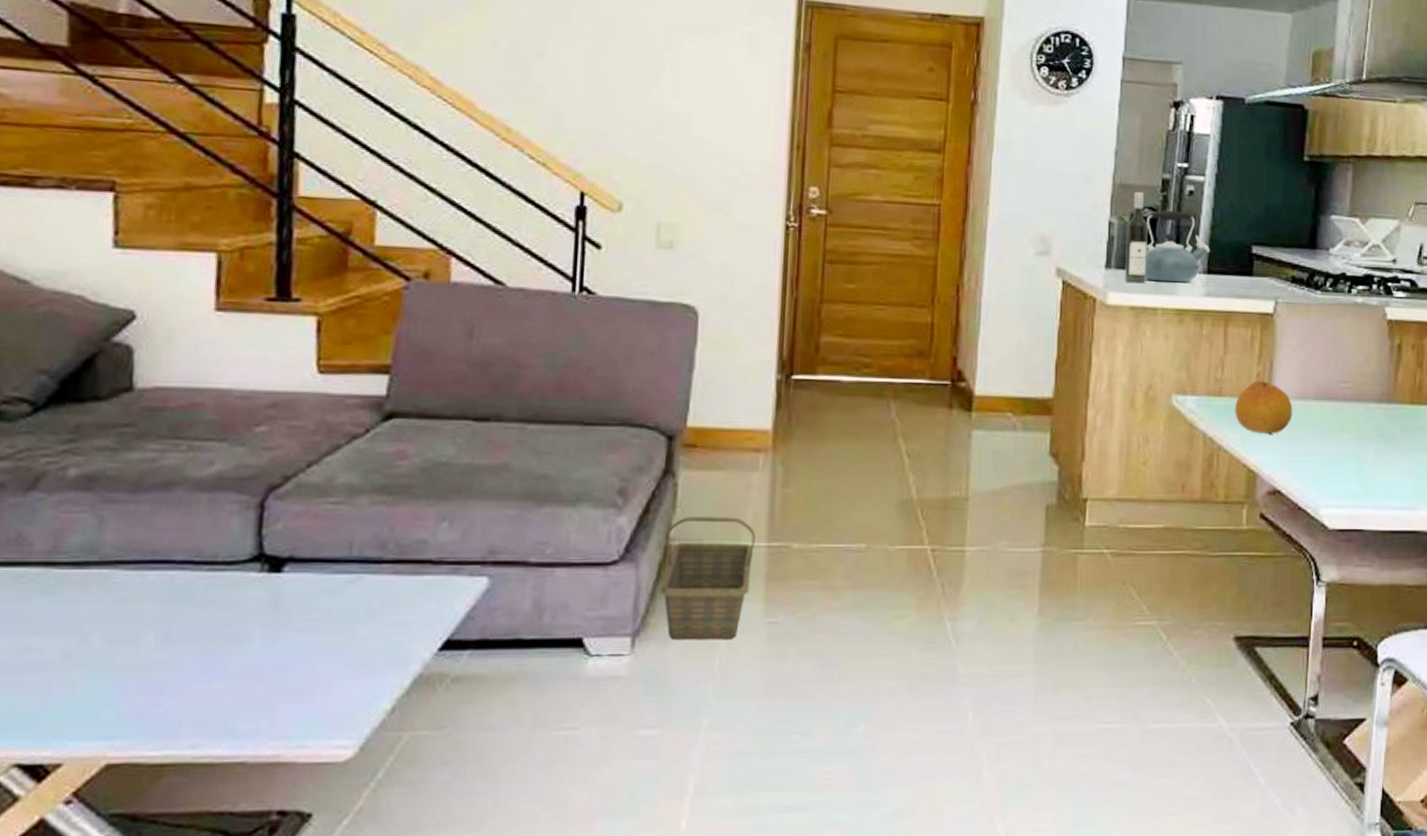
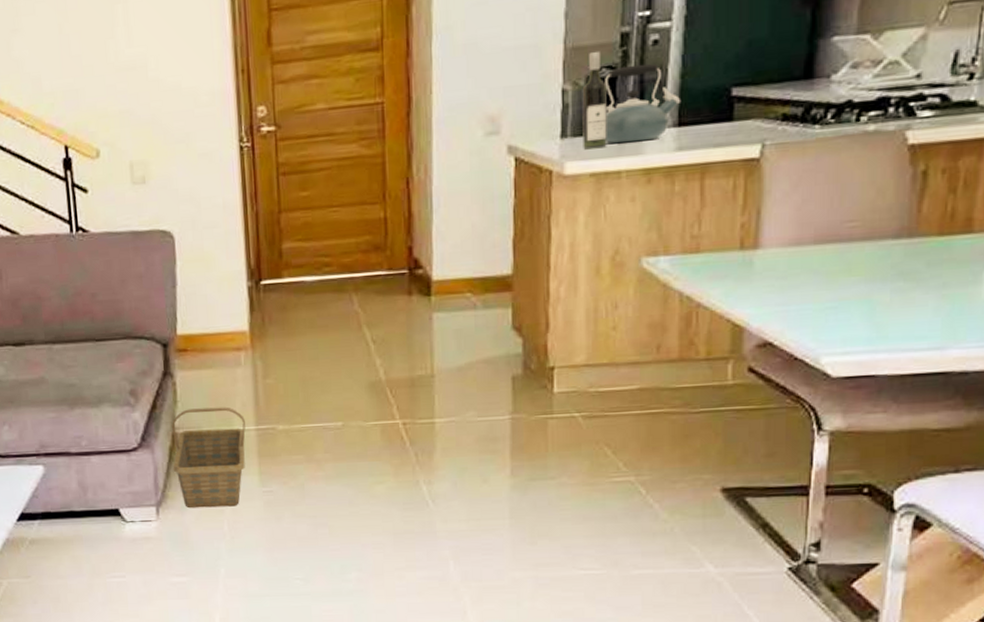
fruit: present [1235,381,1293,434] -> none [716,231,786,287]

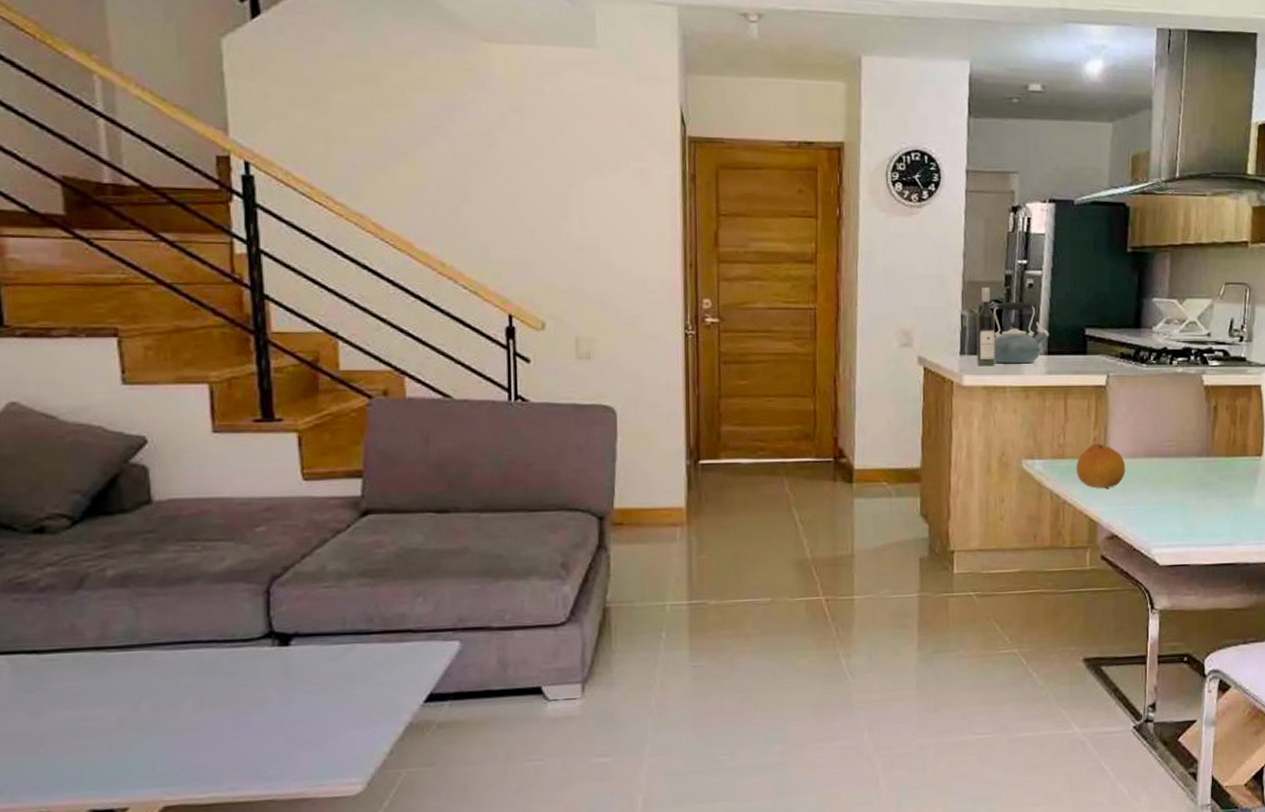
basket: present [172,407,246,507] -> none [602,581,678,684]
fruit: none [716,231,786,287] -> present [1076,444,1126,489]

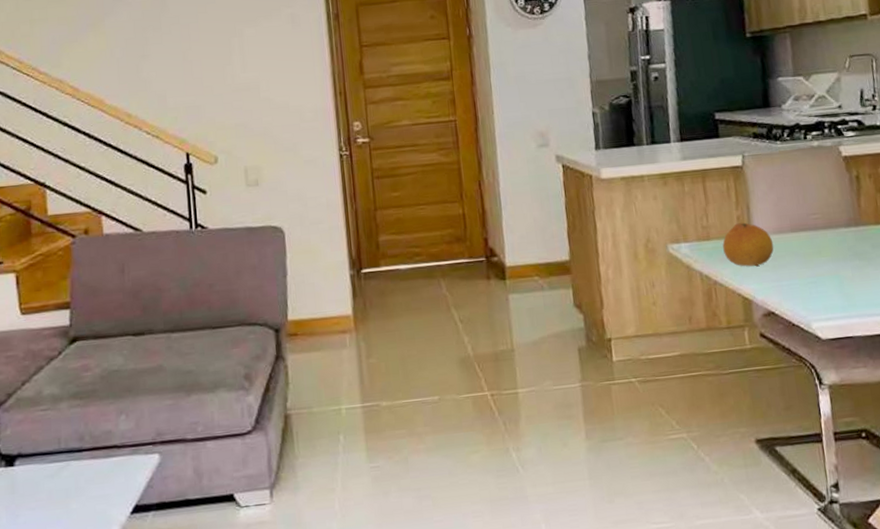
bottle: present [976,287,995,366] -> none [607,84,631,159]
kettle: present [994,301,1050,364] -> none [623,94,681,155]

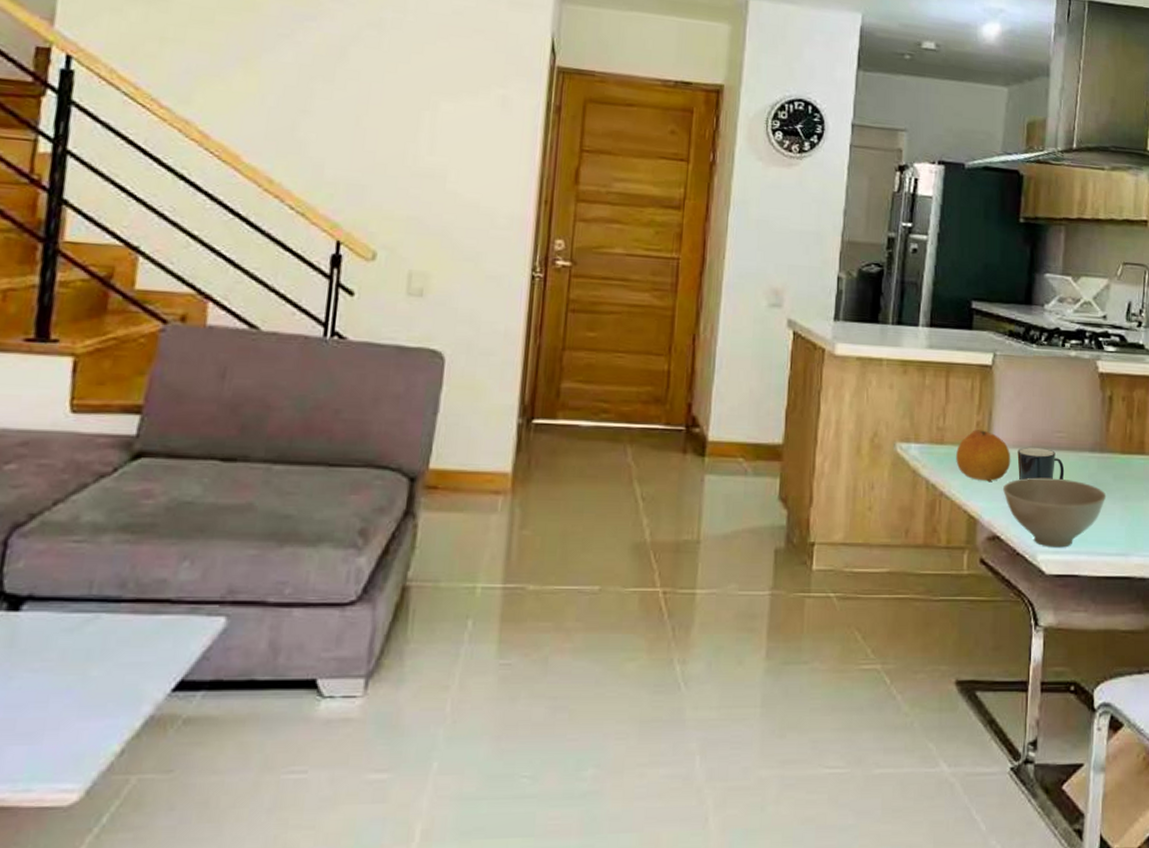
bowl: none [770,254,868,315] -> present [1002,477,1107,548]
mug: none [778,230,826,262] -> present [1017,446,1065,481]

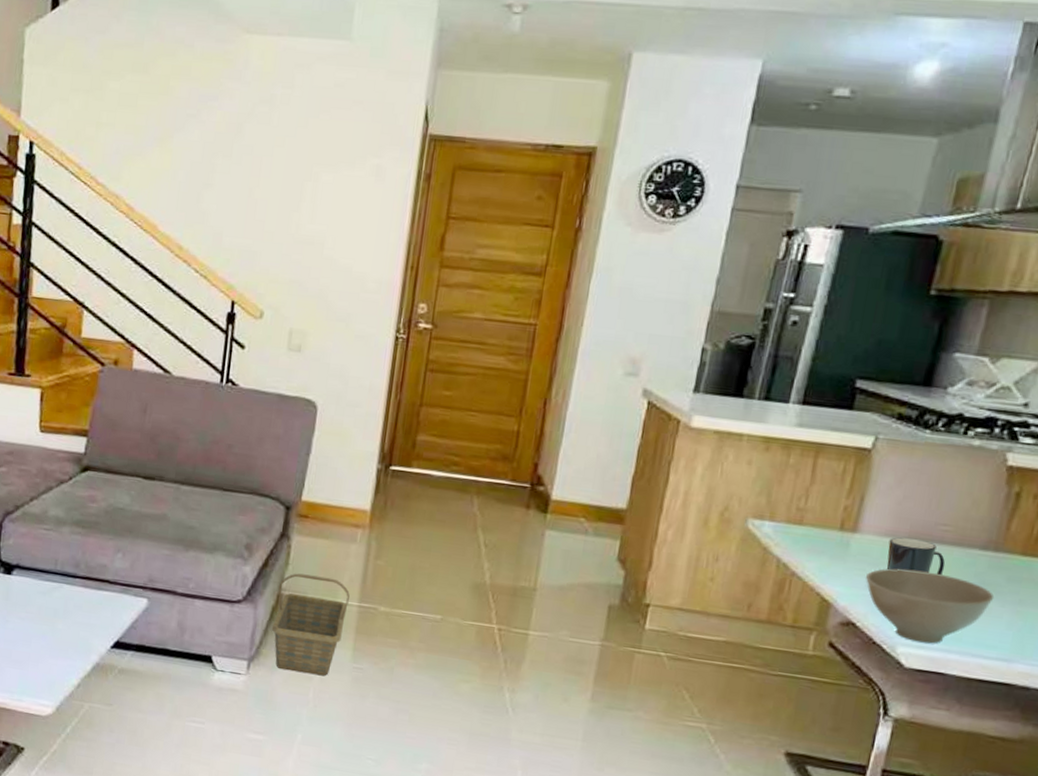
basket: none [395,557,492,682] -> present [271,573,350,676]
fruit: present [956,429,1011,481] -> none [814,513,881,568]

